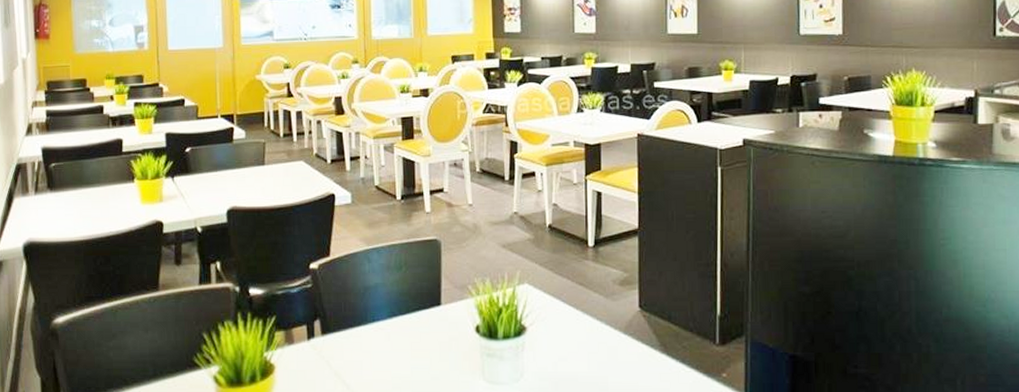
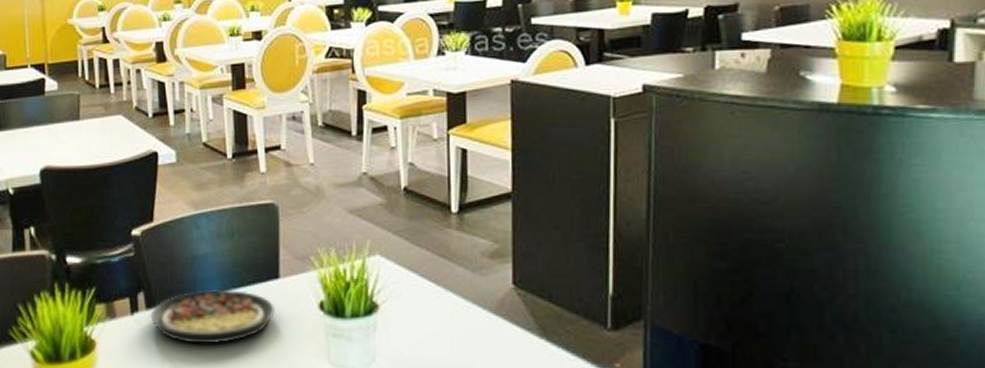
plate: none [325,316,438,365] -> present [150,289,276,344]

